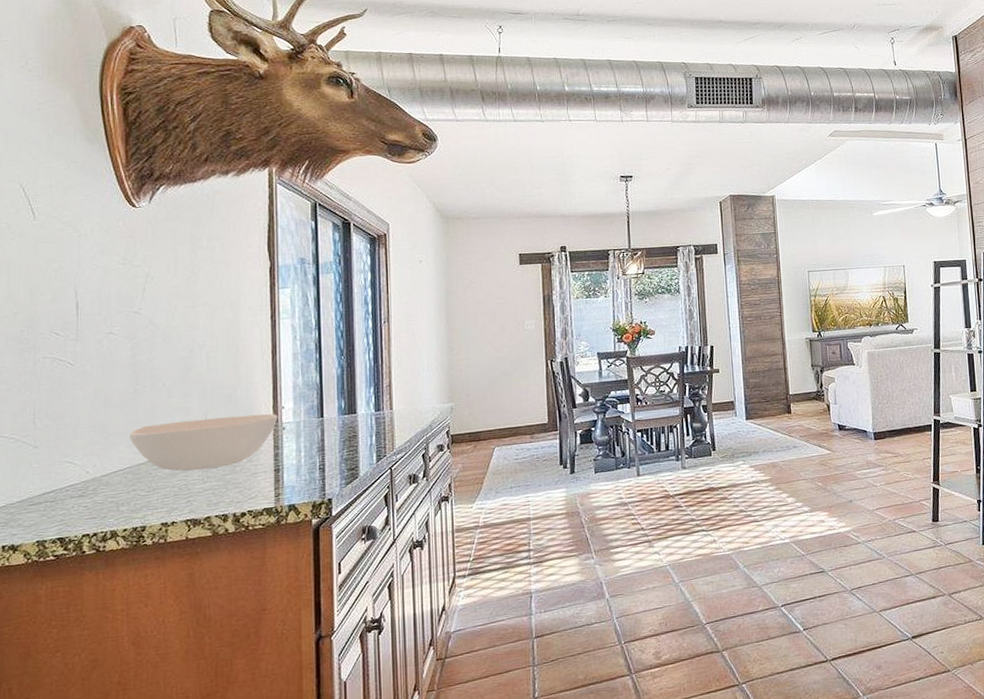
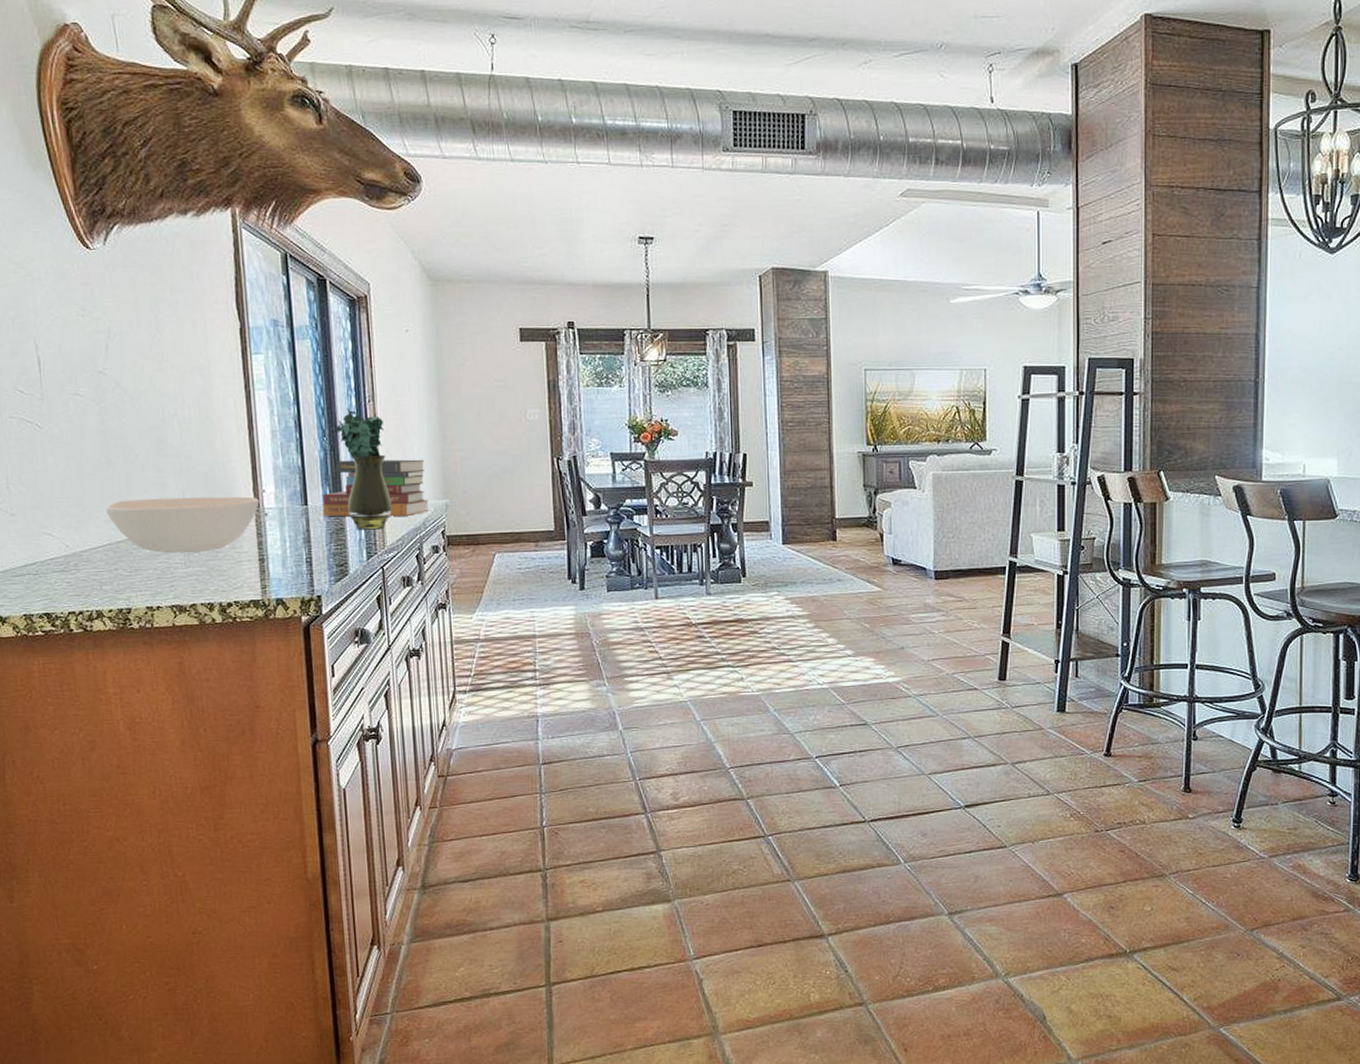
books: none [337,370,436,426] -> present [322,459,430,517]
vase: none [353,329,401,435] -> present [336,407,392,530]

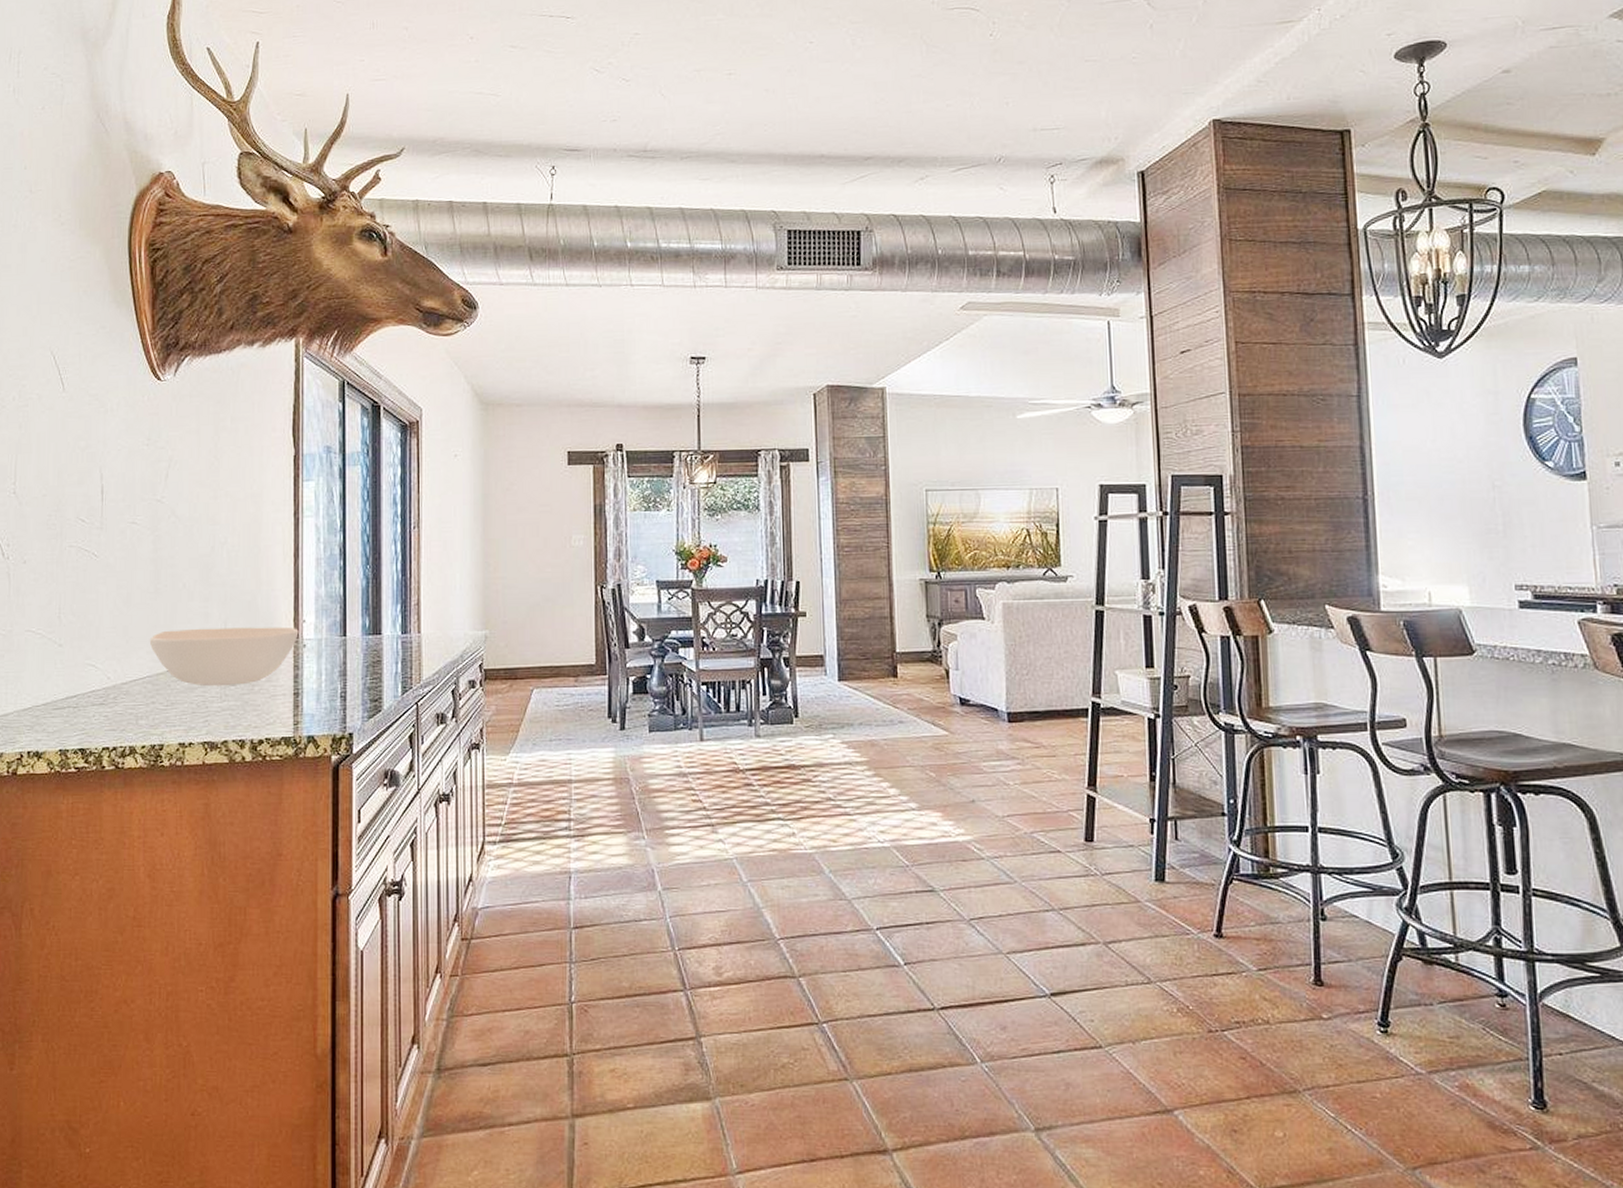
books: present [322,459,430,517] -> none [361,588,468,649]
vase: present [336,407,392,530] -> none [380,534,430,663]

